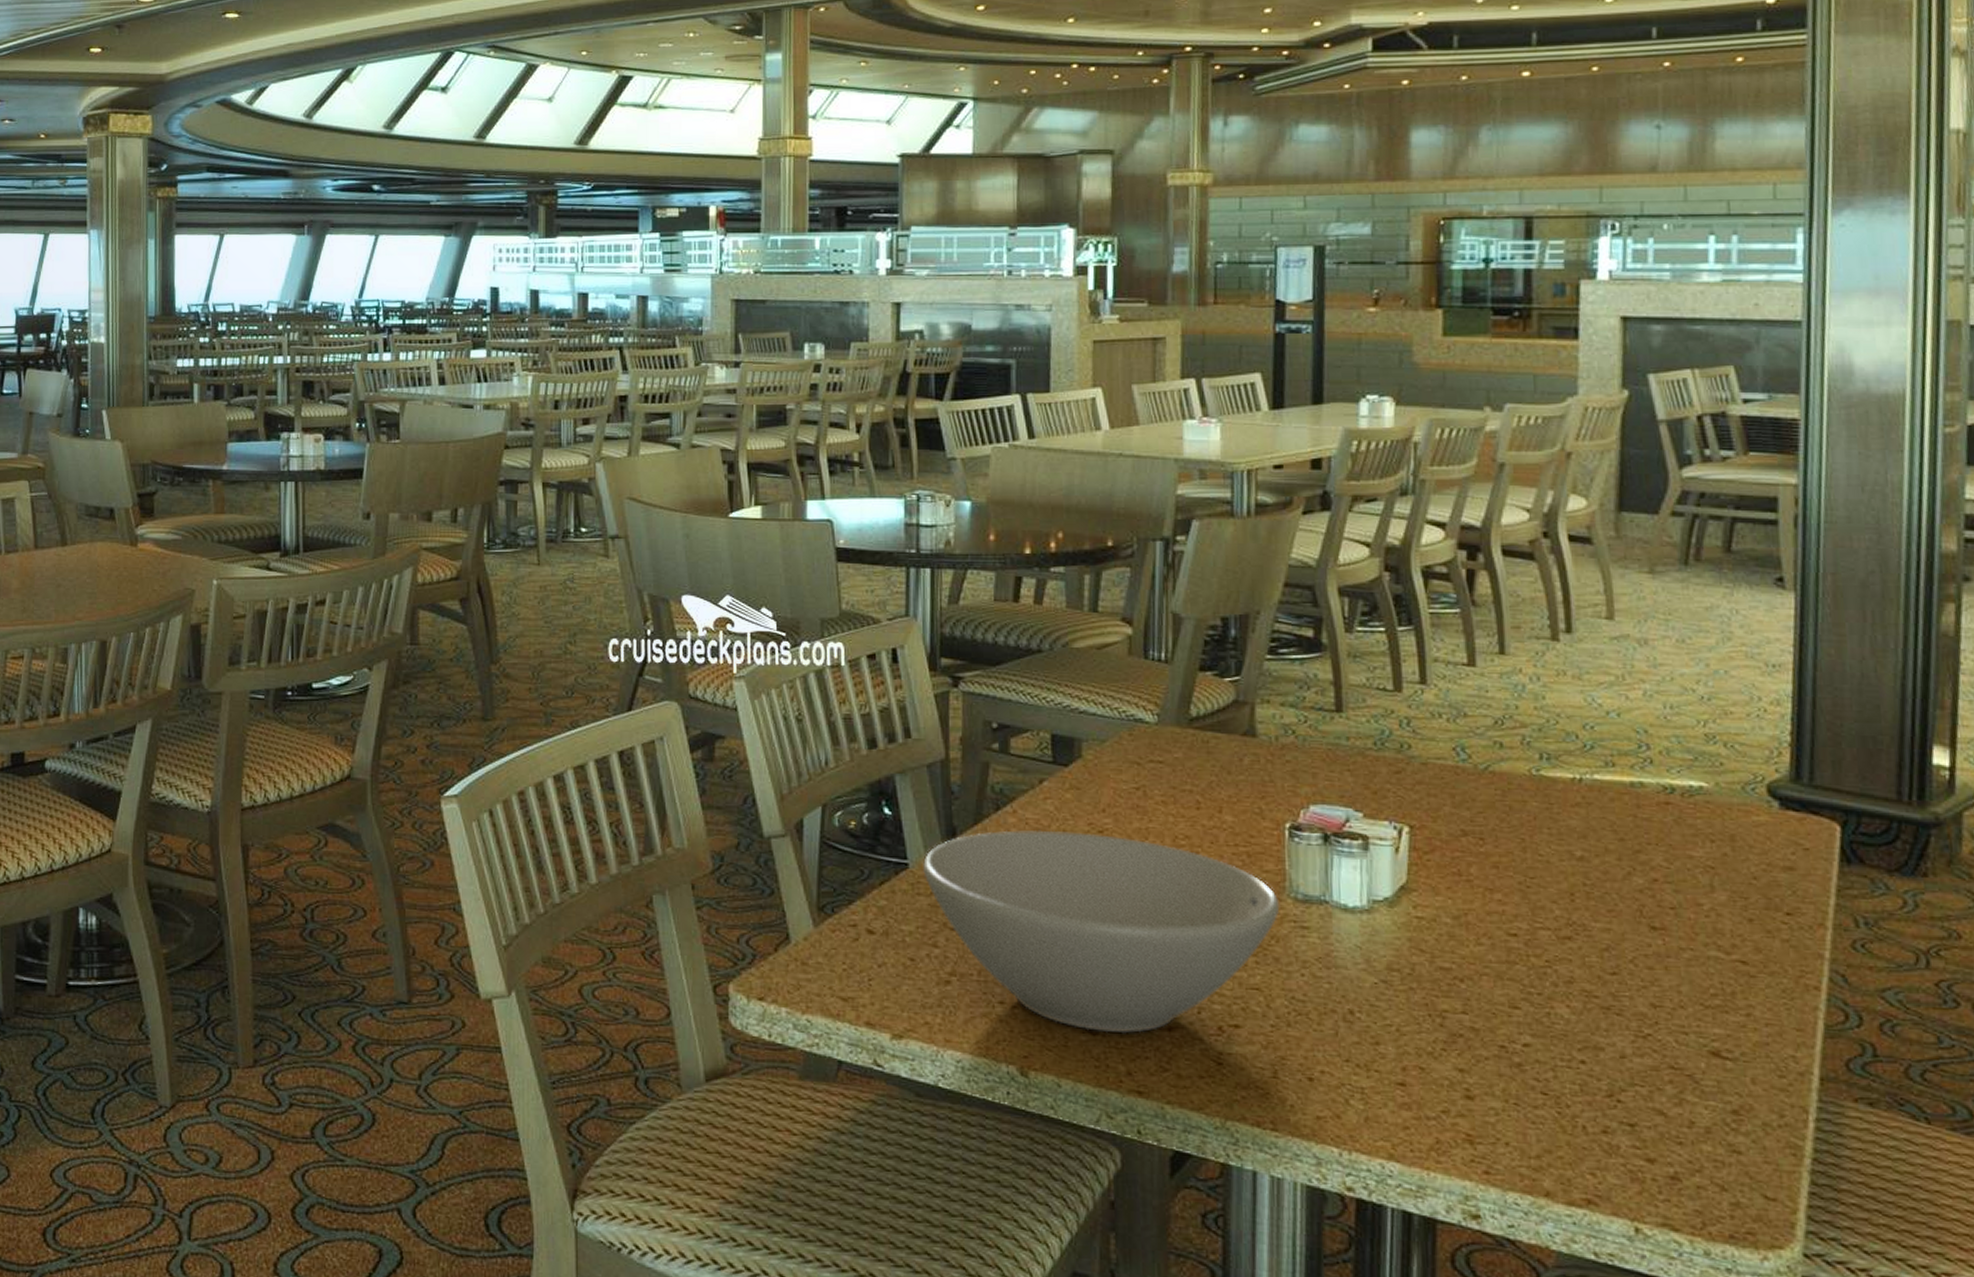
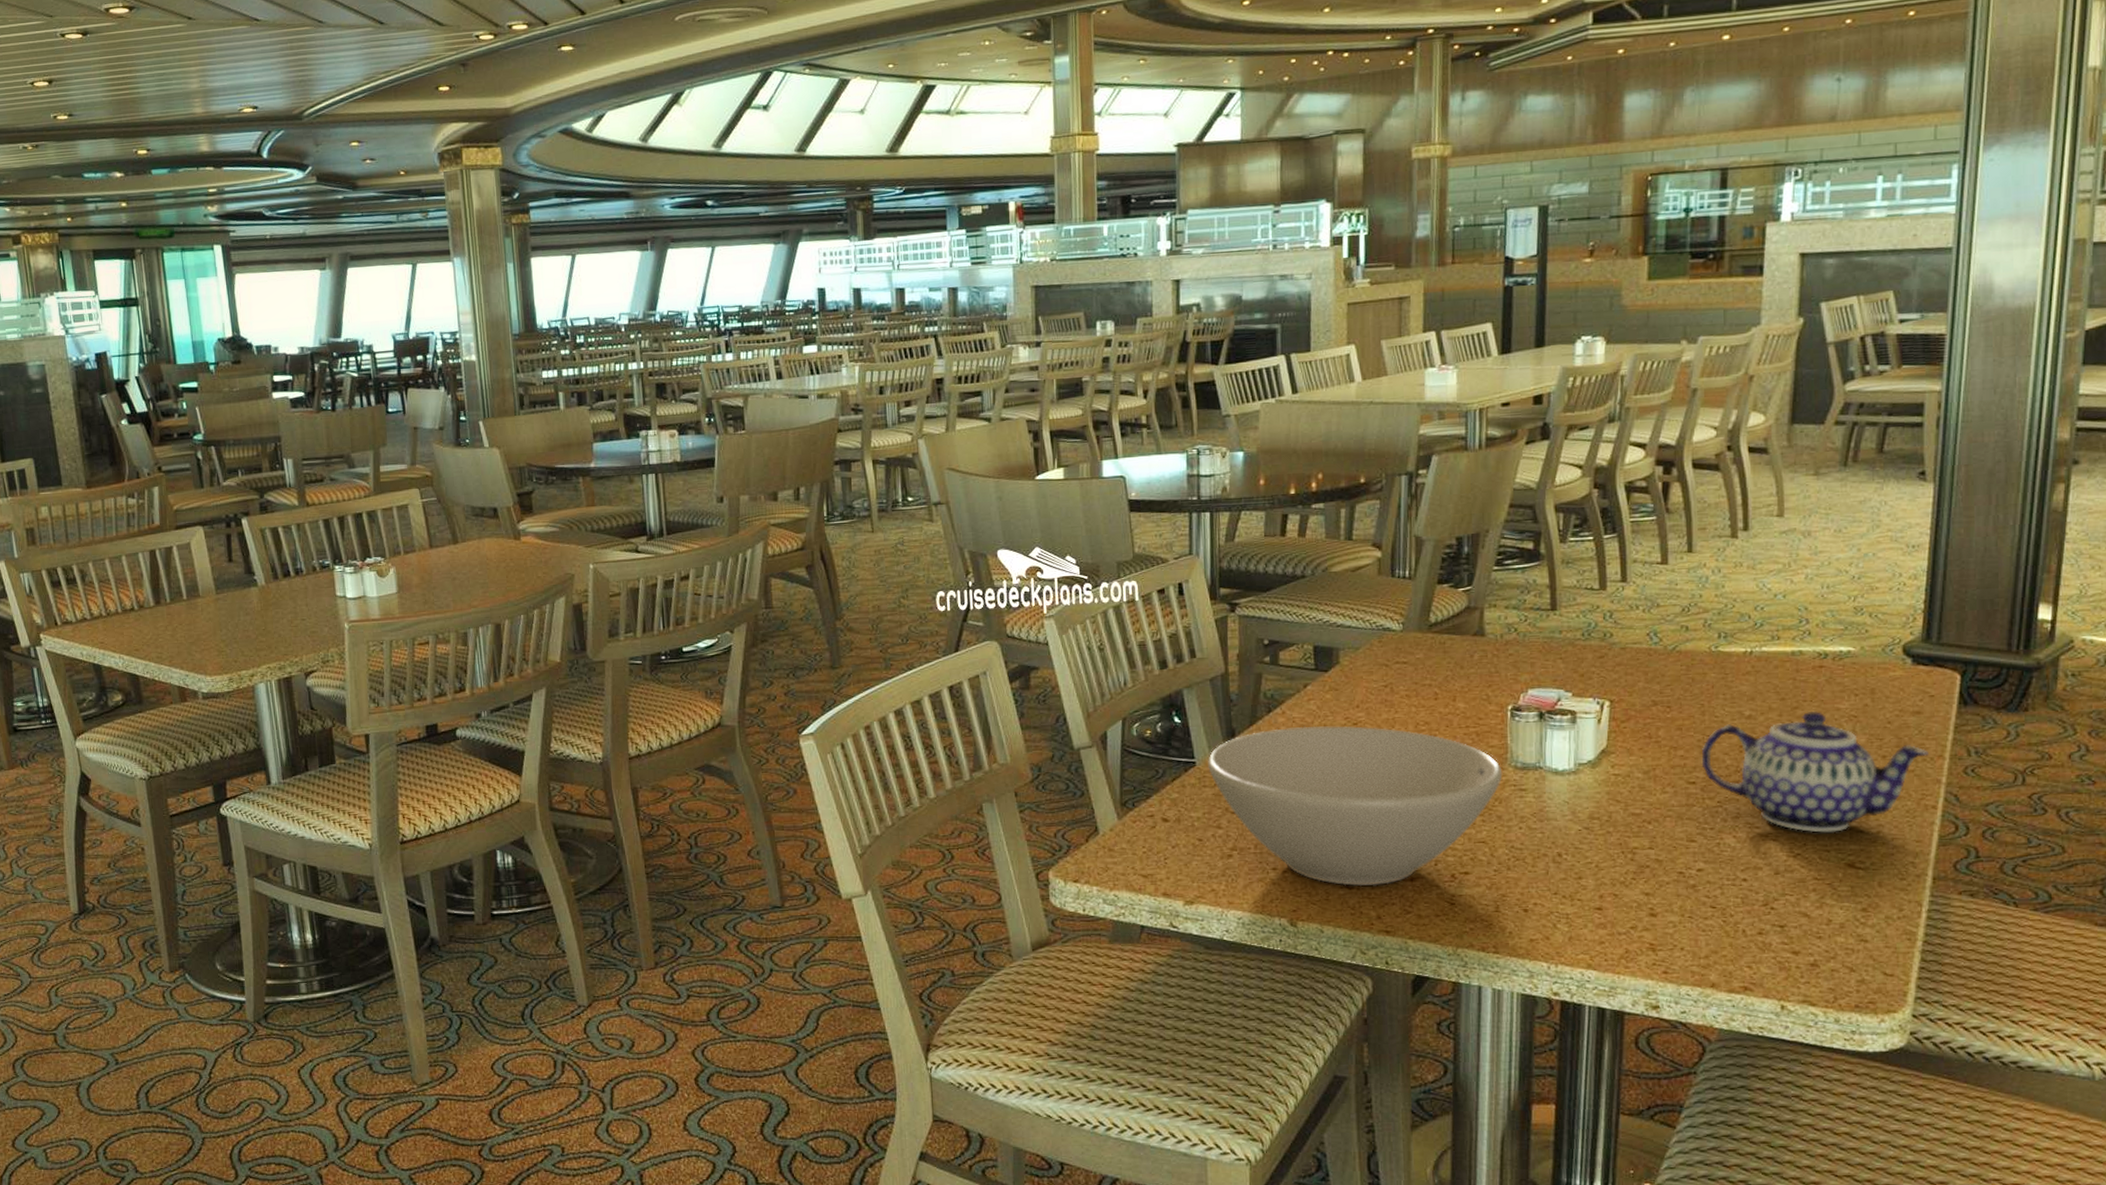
teapot: none [1523,856,1807,1010] -> present [1701,710,1929,833]

